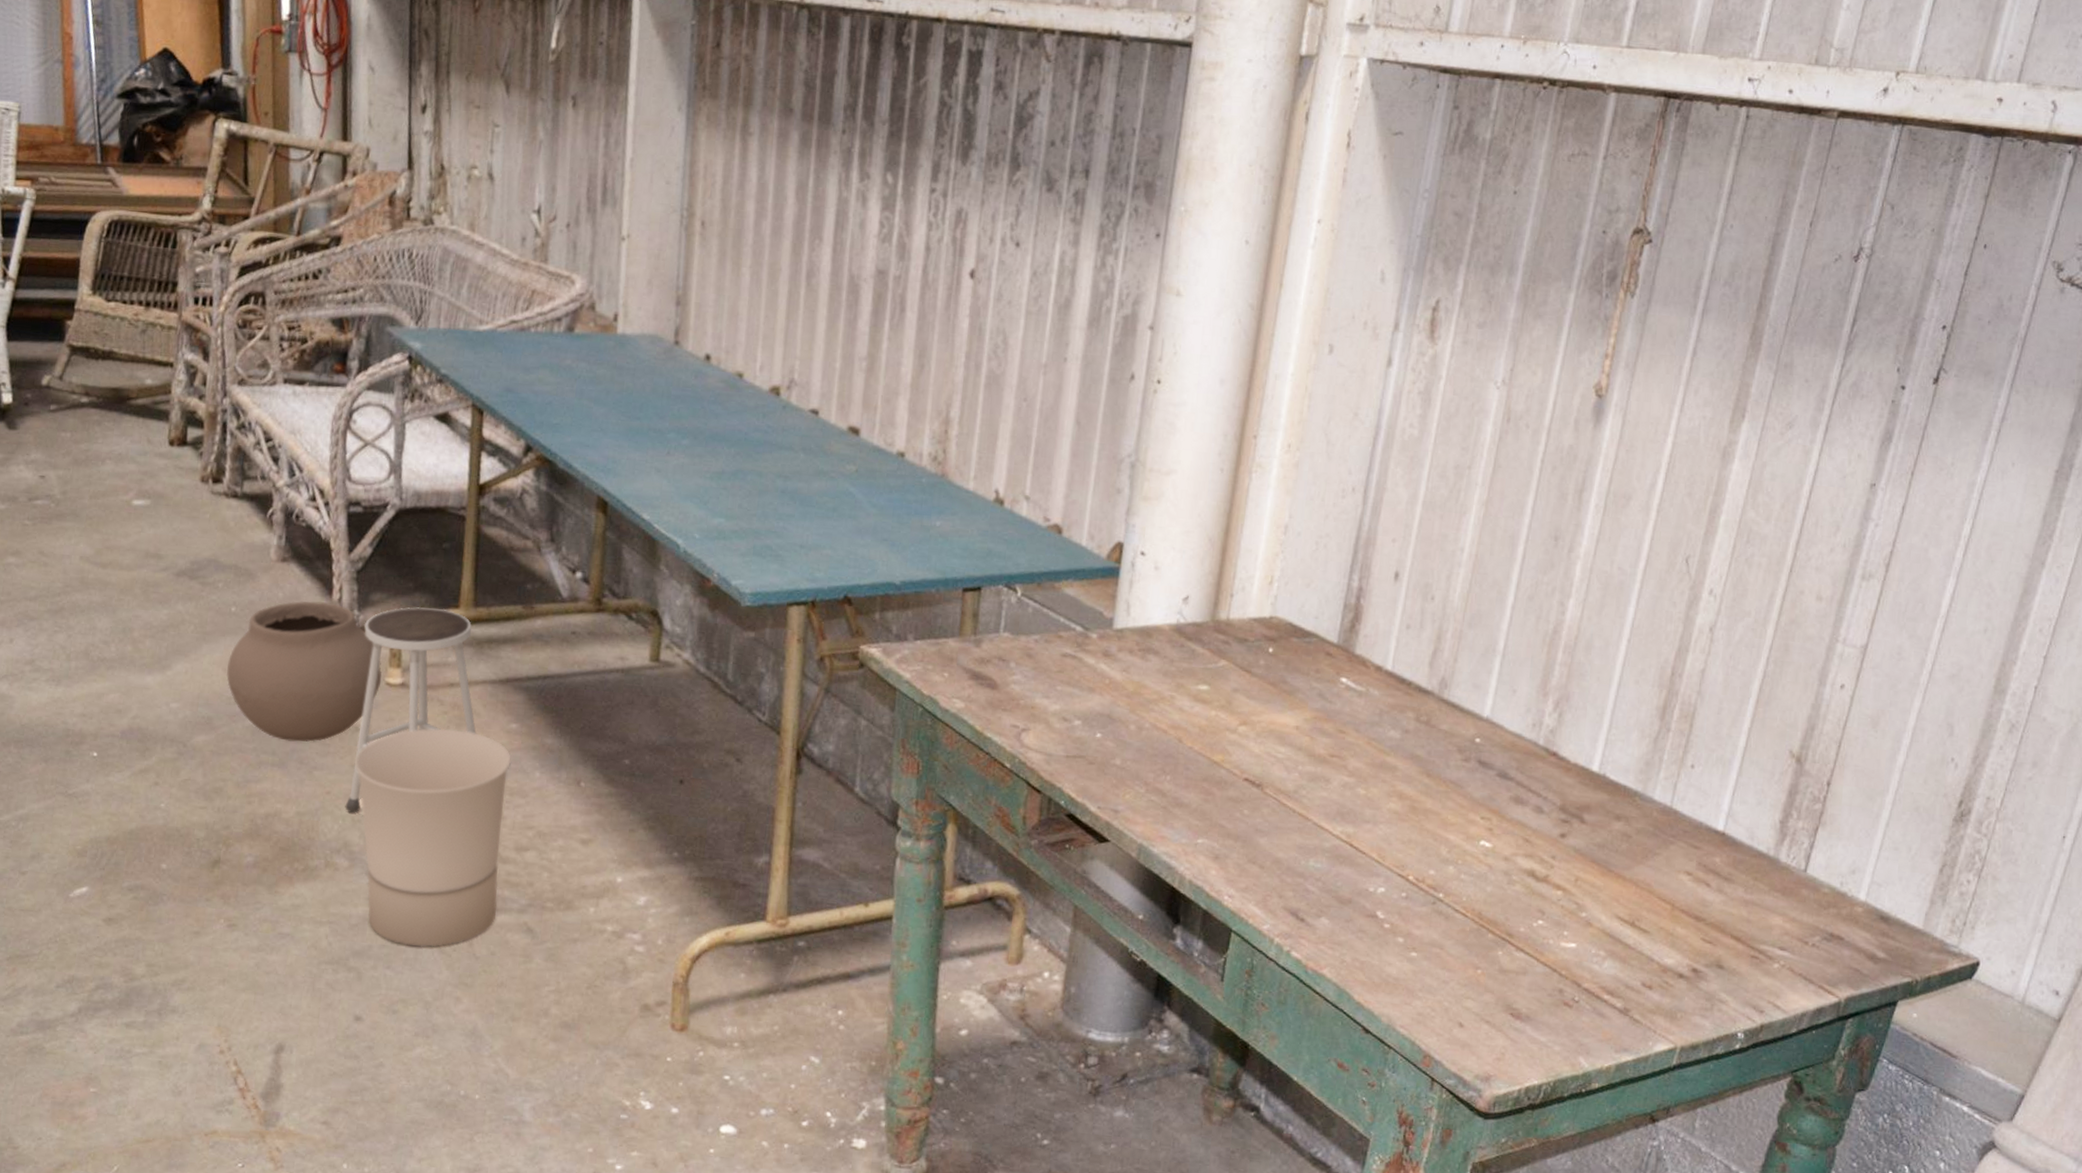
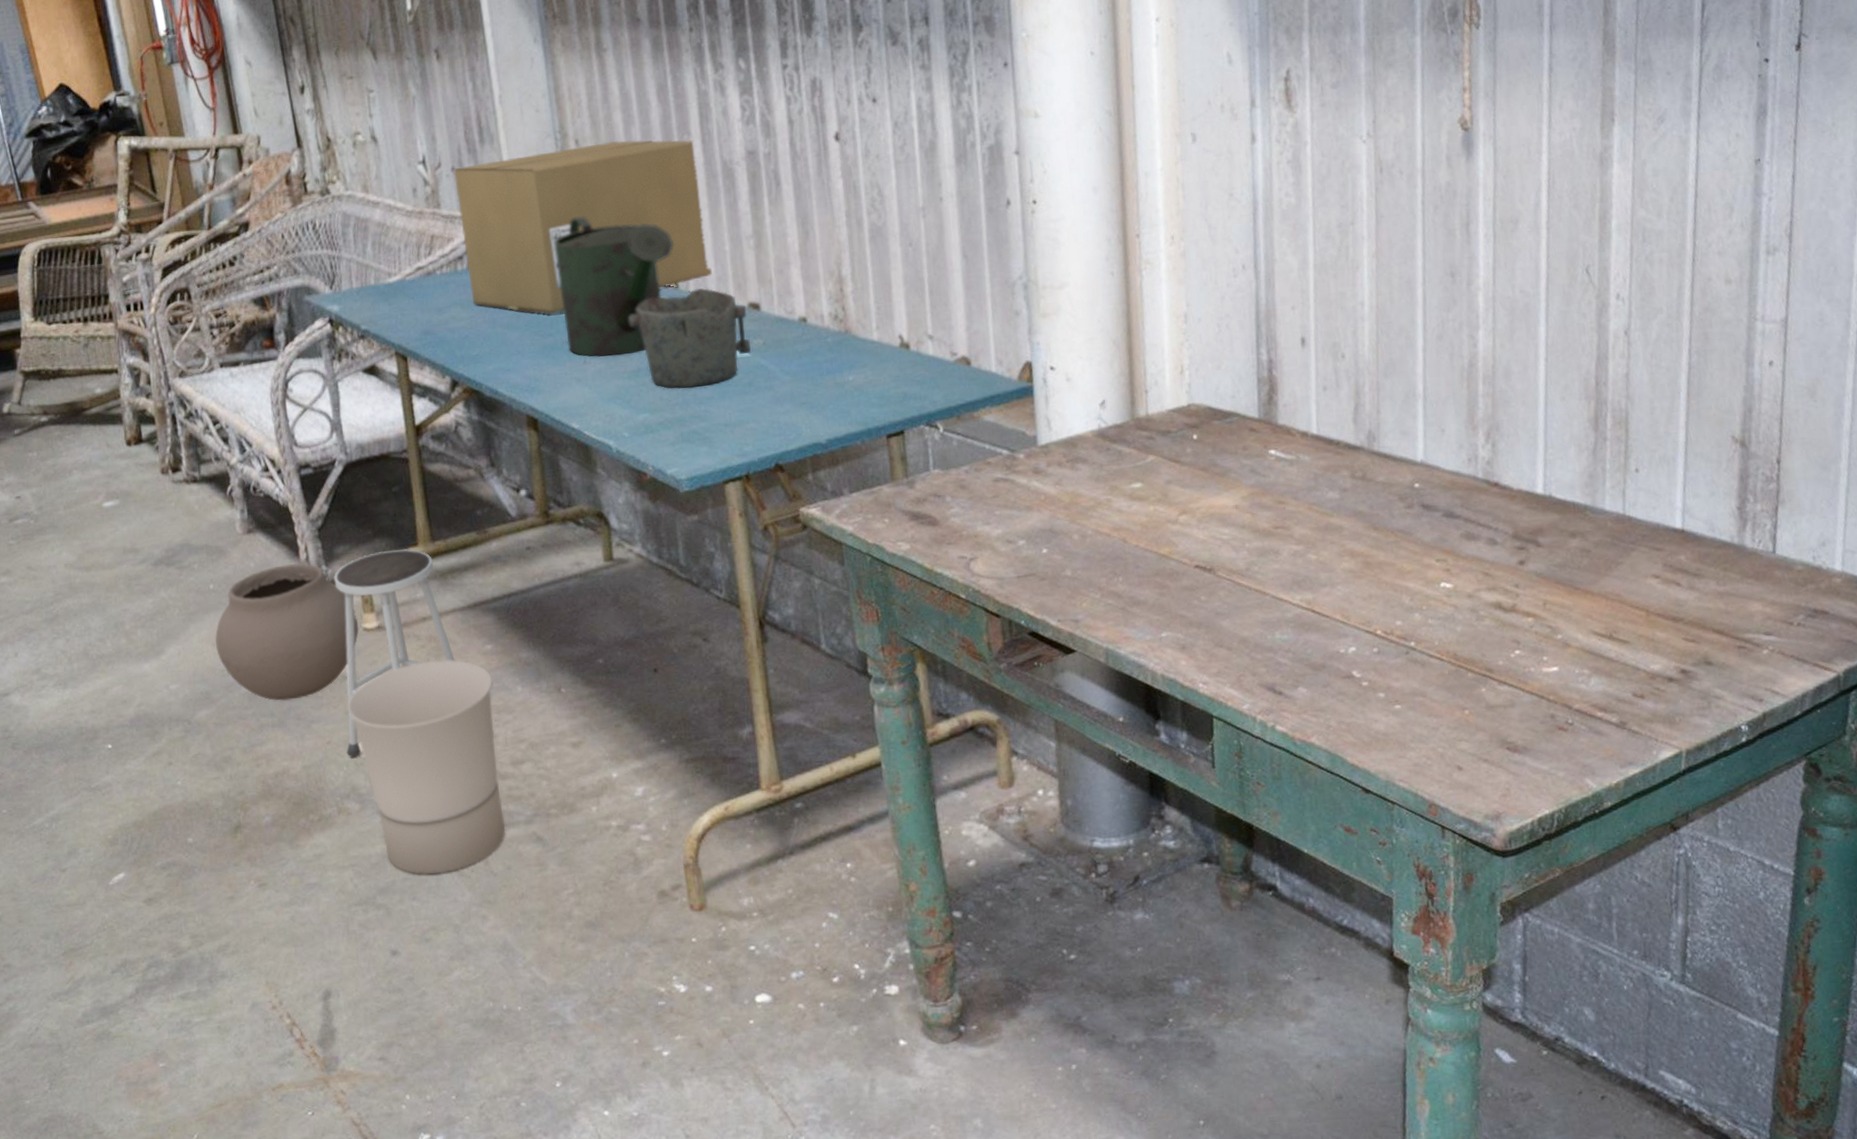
box: none [563,224,826,398] -> present [454,140,712,314]
watering can: none [653,301,783,455] -> present [554,216,674,358]
bucket: none [721,400,846,503] -> present [628,288,752,389]

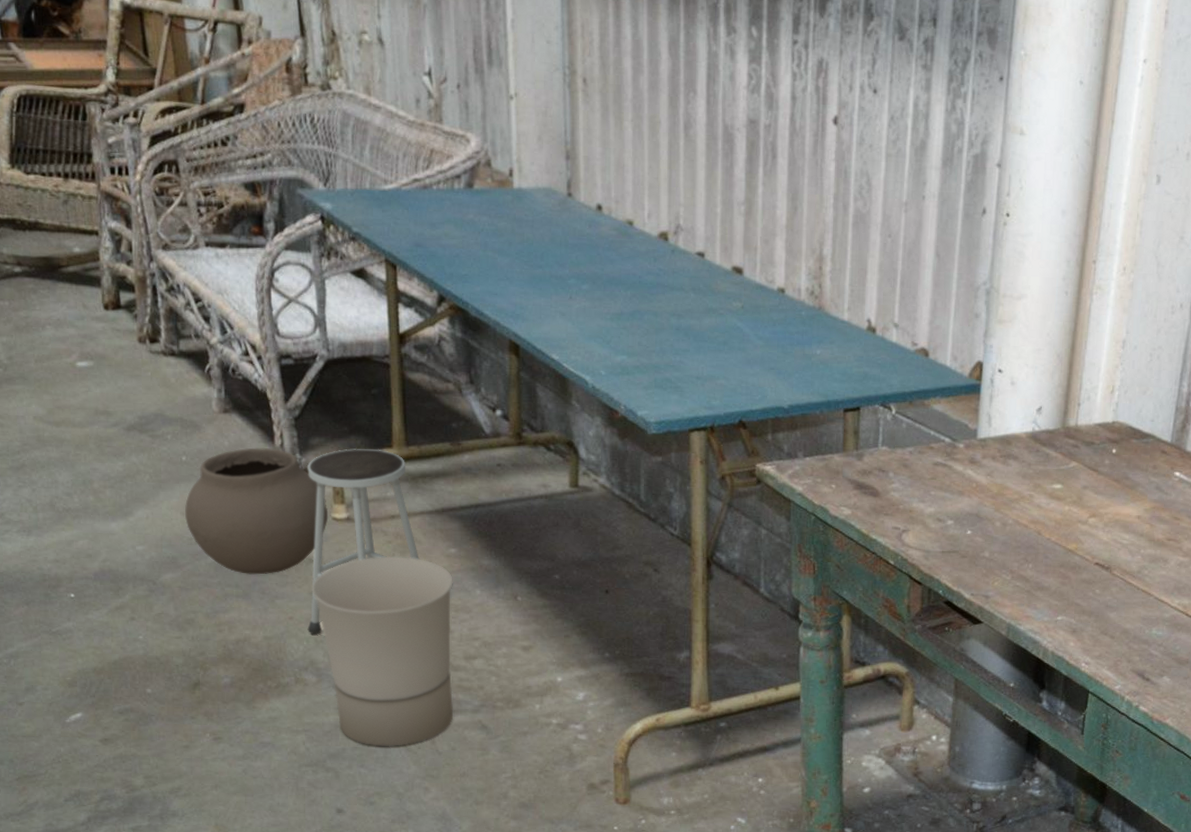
box: present [454,140,712,314] -> none [459,85,701,247]
watering can: present [554,216,674,358] -> none [552,155,668,297]
bucket: present [628,288,752,389] -> none [617,244,730,339]

